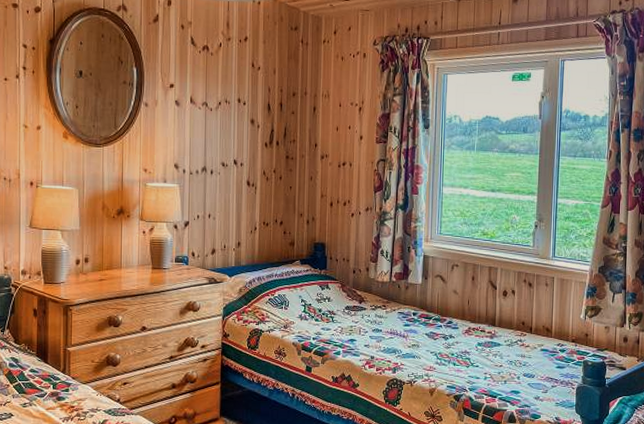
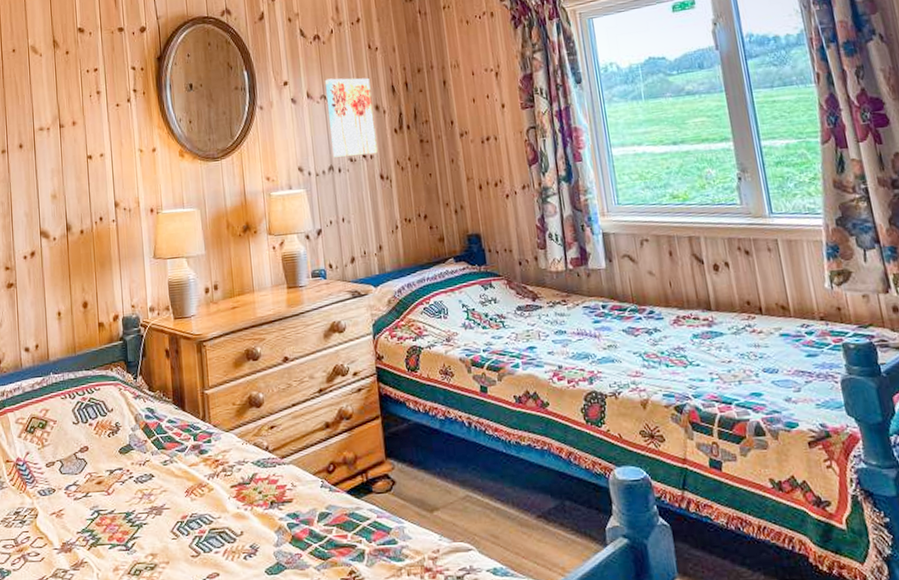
wall art: none [207,88,249,163] -> present [324,78,378,158]

